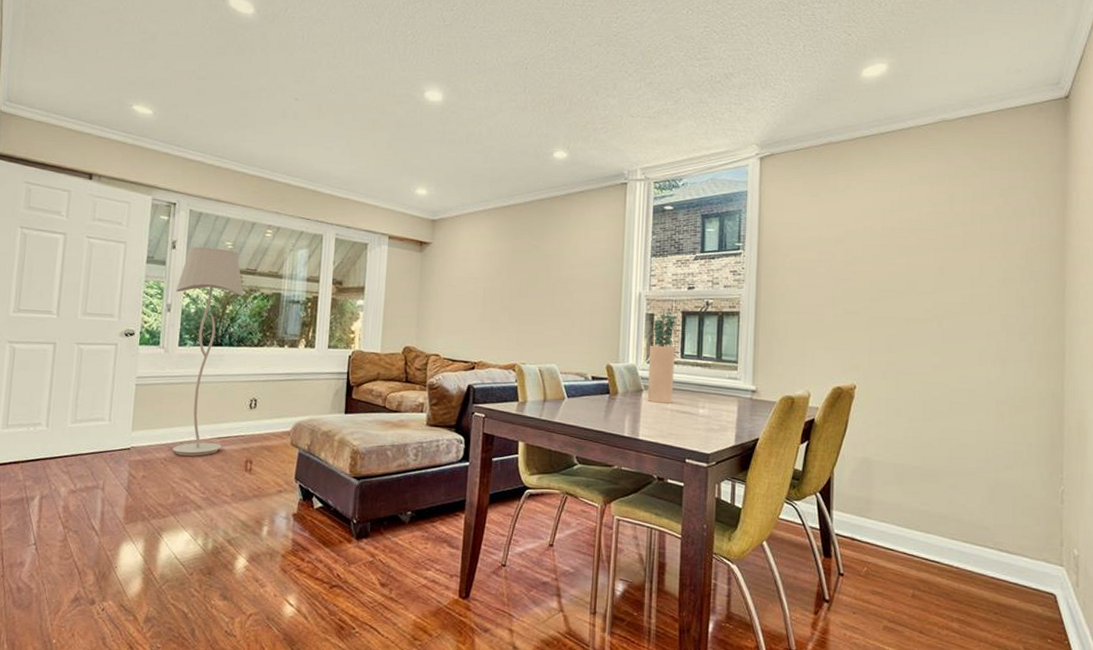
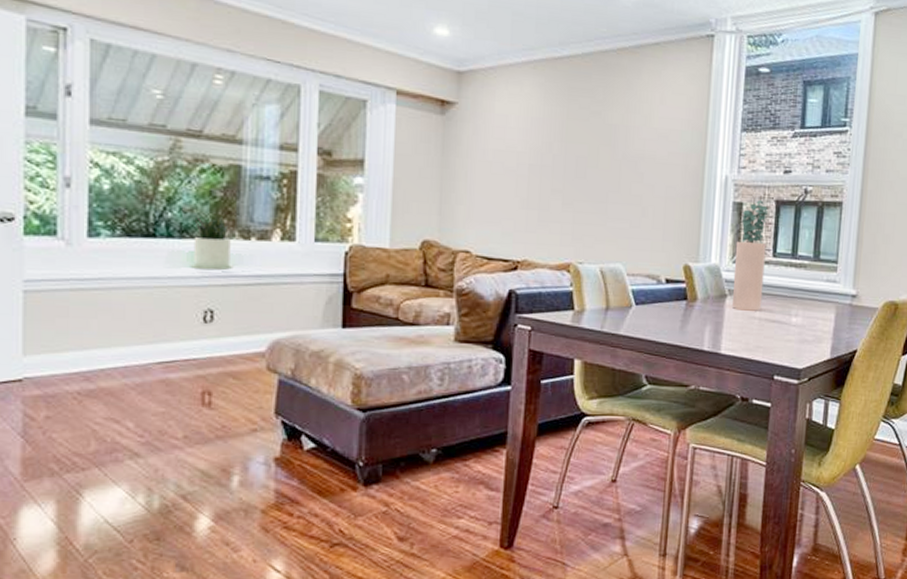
floor lamp: present [173,246,244,457] -> none [76,94,185,389]
planter: none [243,330,272,370] -> present [190,215,233,271]

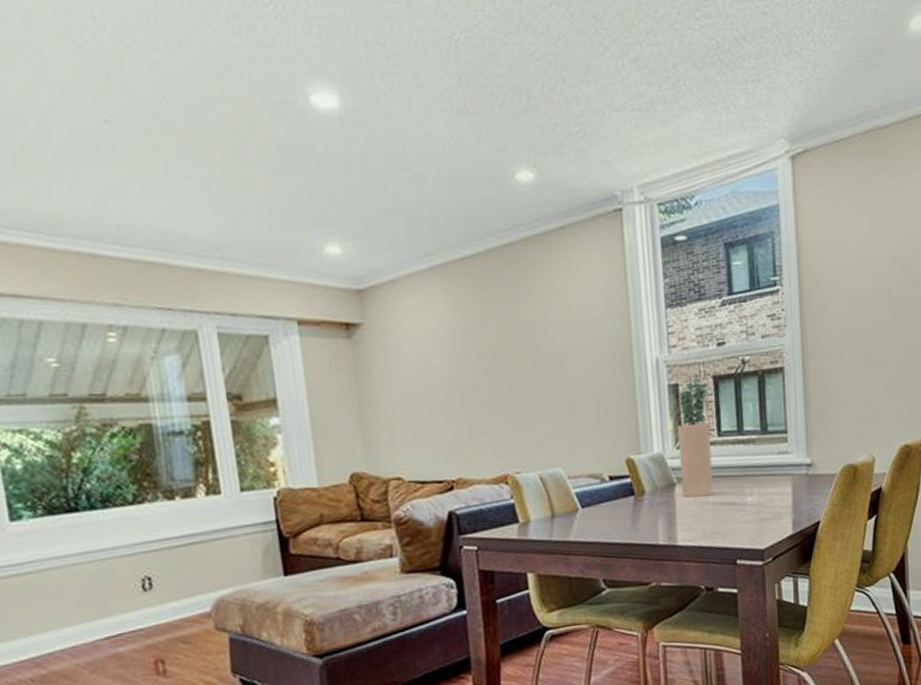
planter: present [190,215,233,271] -> none [114,479,163,539]

